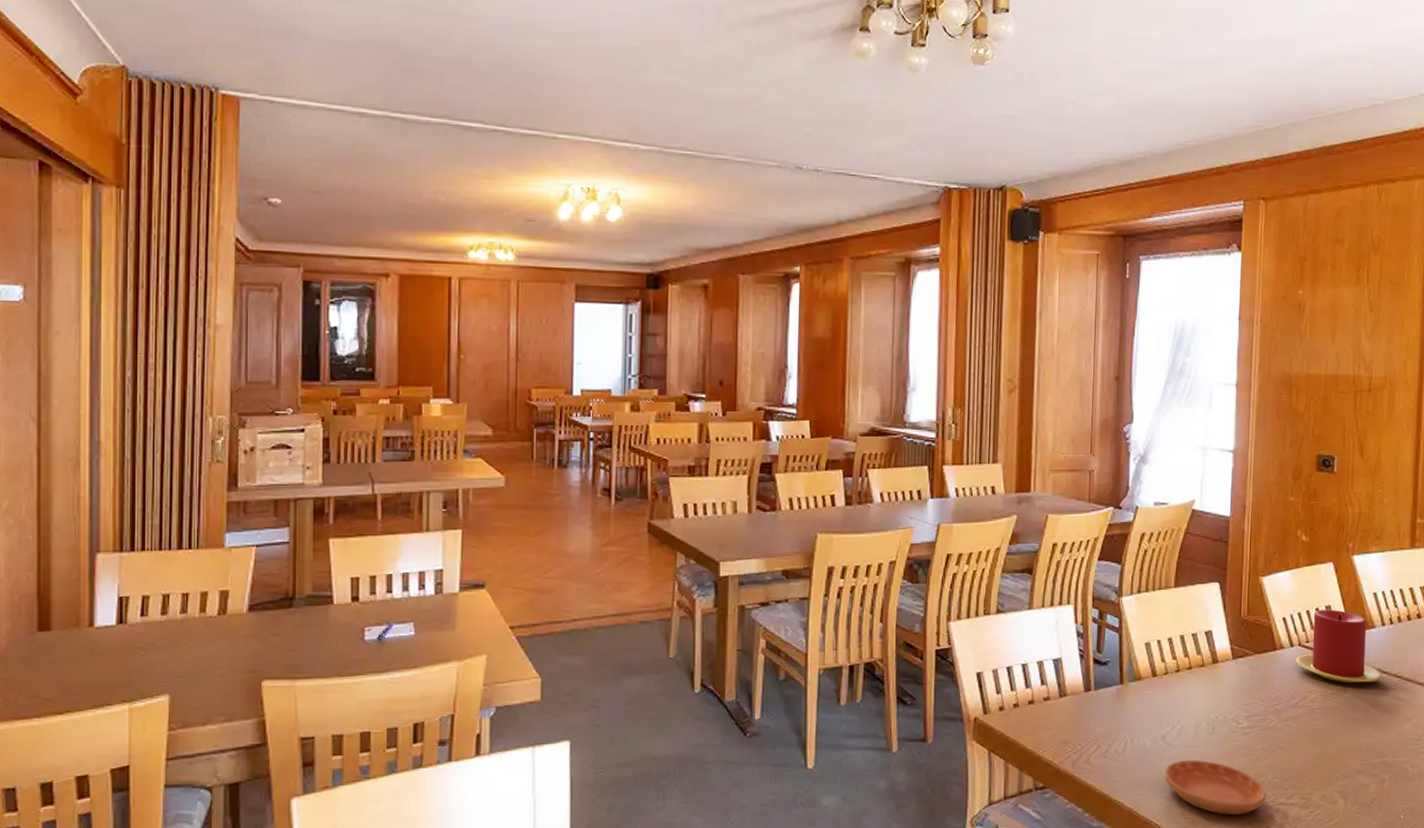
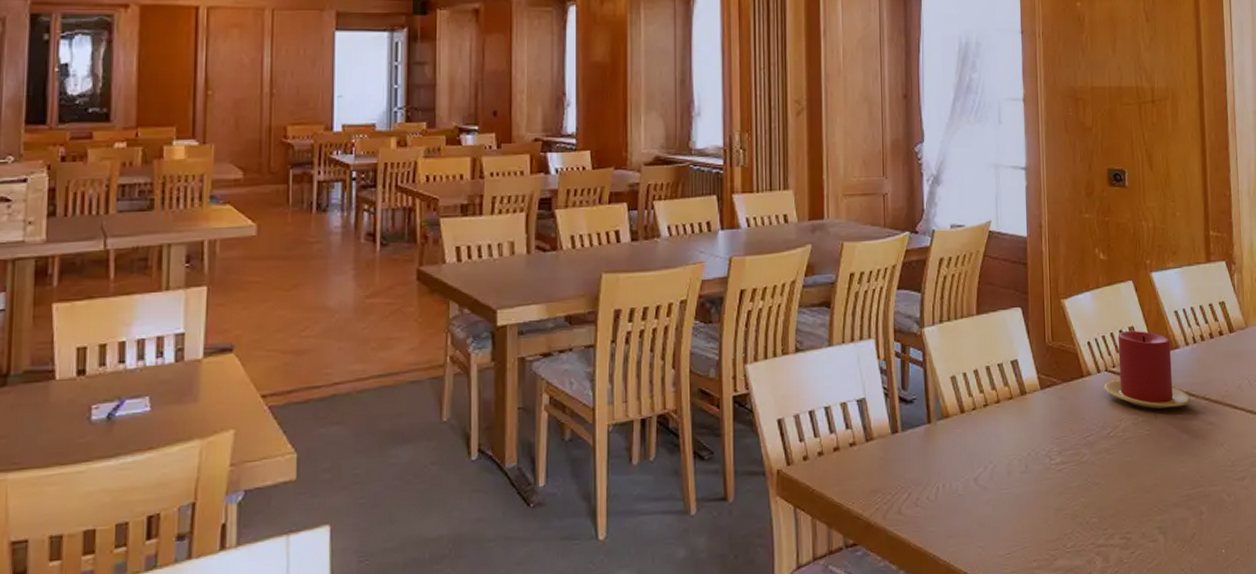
saucer: present [1164,760,1266,815] -> none [979,502,1086,563]

